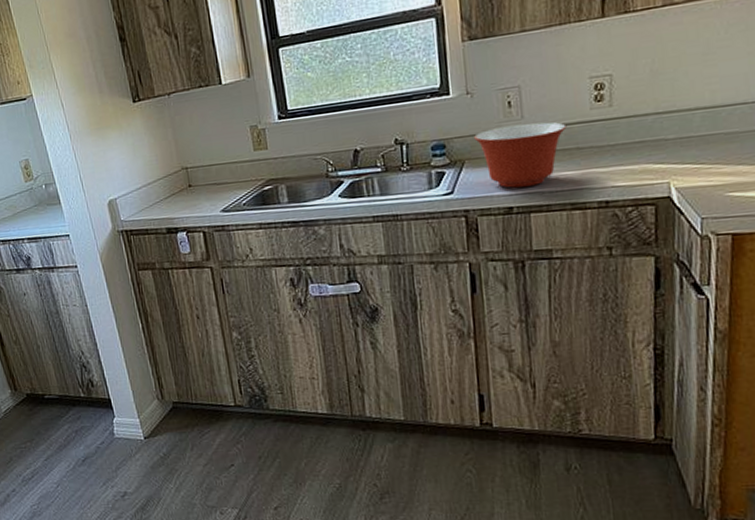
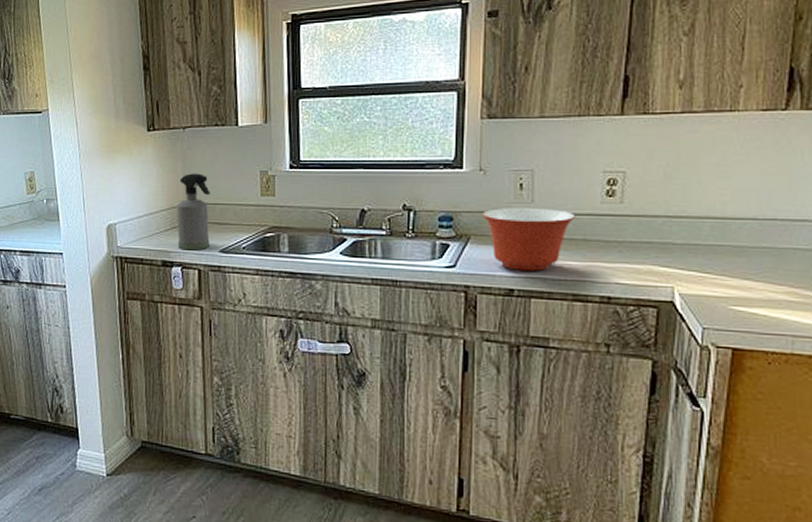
spray bottle: none [172,137,211,215] -> present [177,173,210,251]

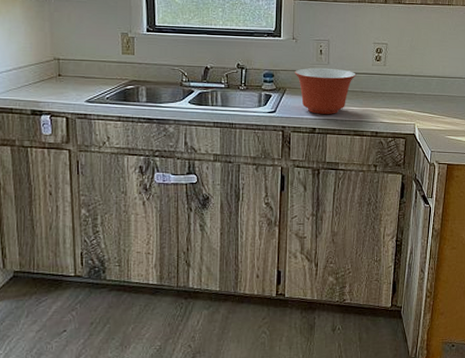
spray bottle: present [177,173,210,251] -> none [45,32,77,101]

